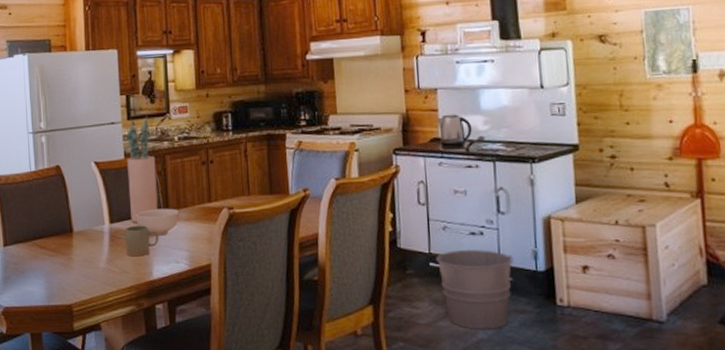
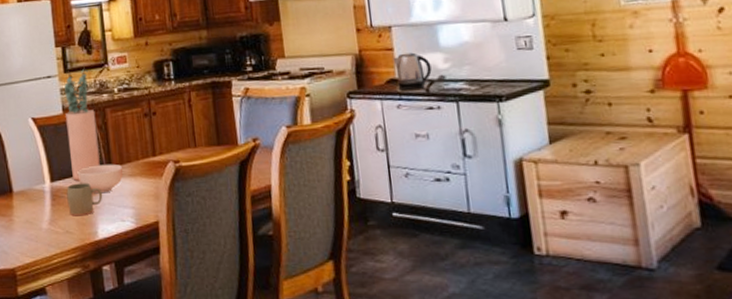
bucket: present [436,250,514,330] -> none [399,197,485,283]

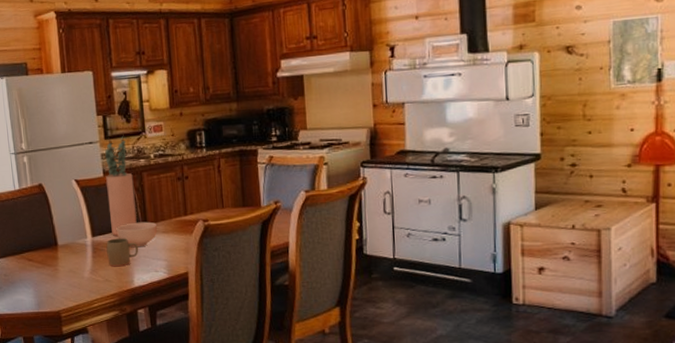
kettle: present [393,52,432,91] -> none [404,127,438,162]

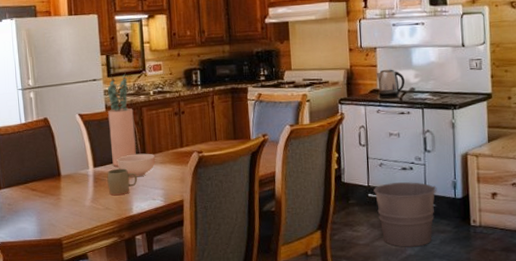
bucket: none [400,254,474,327] -> present [373,182,437,247]
kettle: none [404,127,438,162] -> present [376,69,405,100]

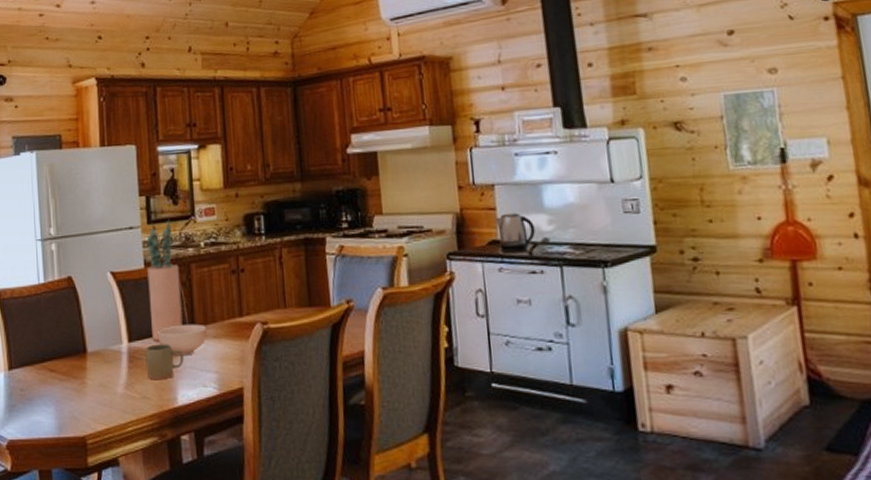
bucket: present [373,182,437,247] -> none [498,367,588,461]

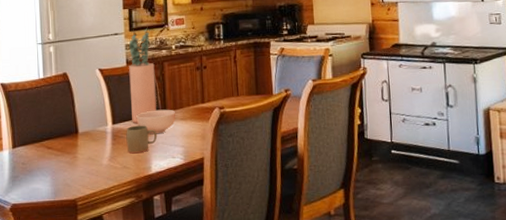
kettle: present [495,213,535,254] -> none [398,23,427,54]

